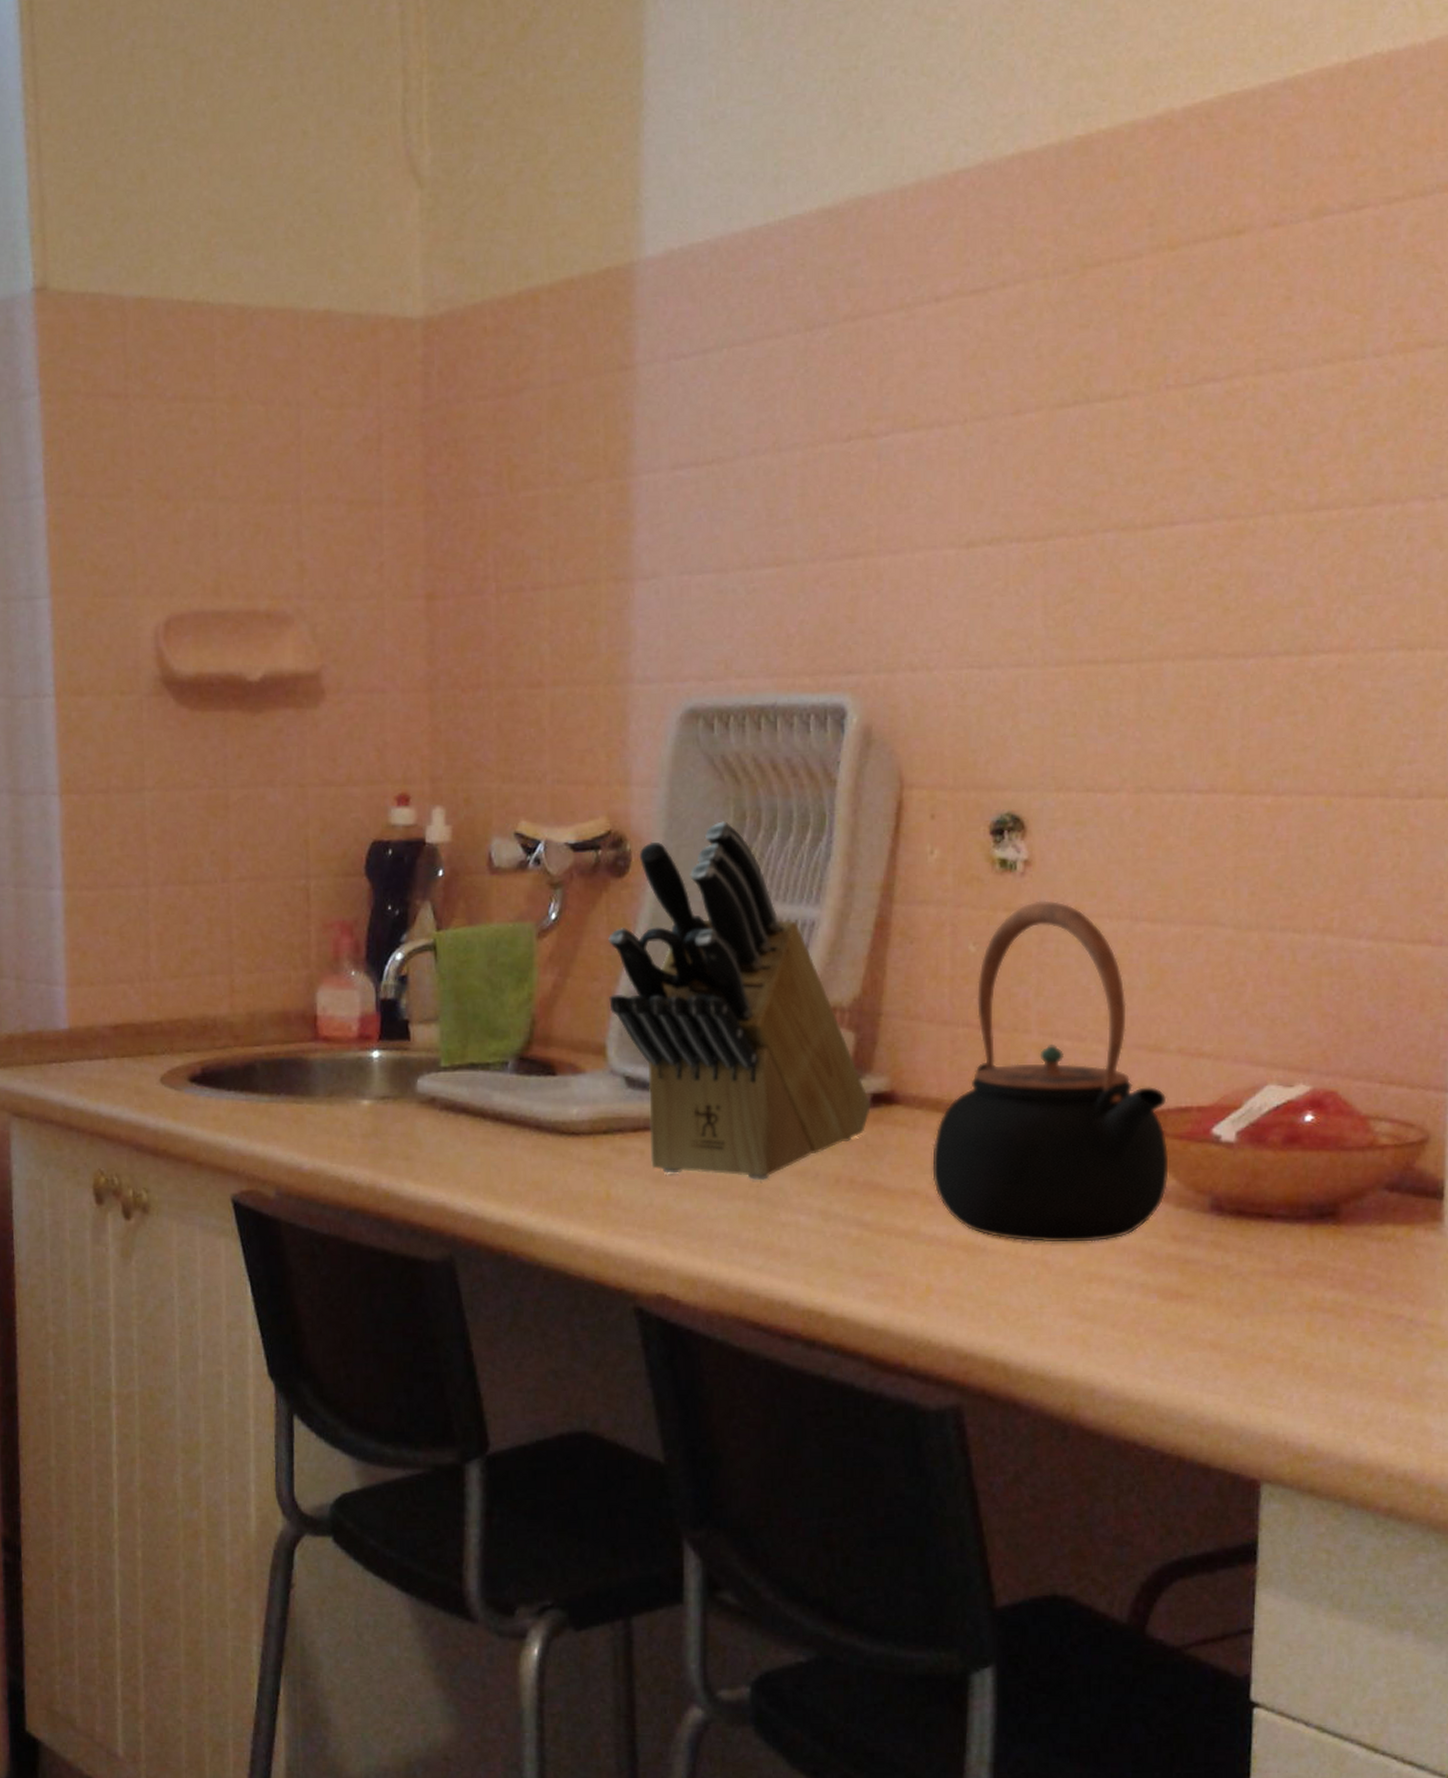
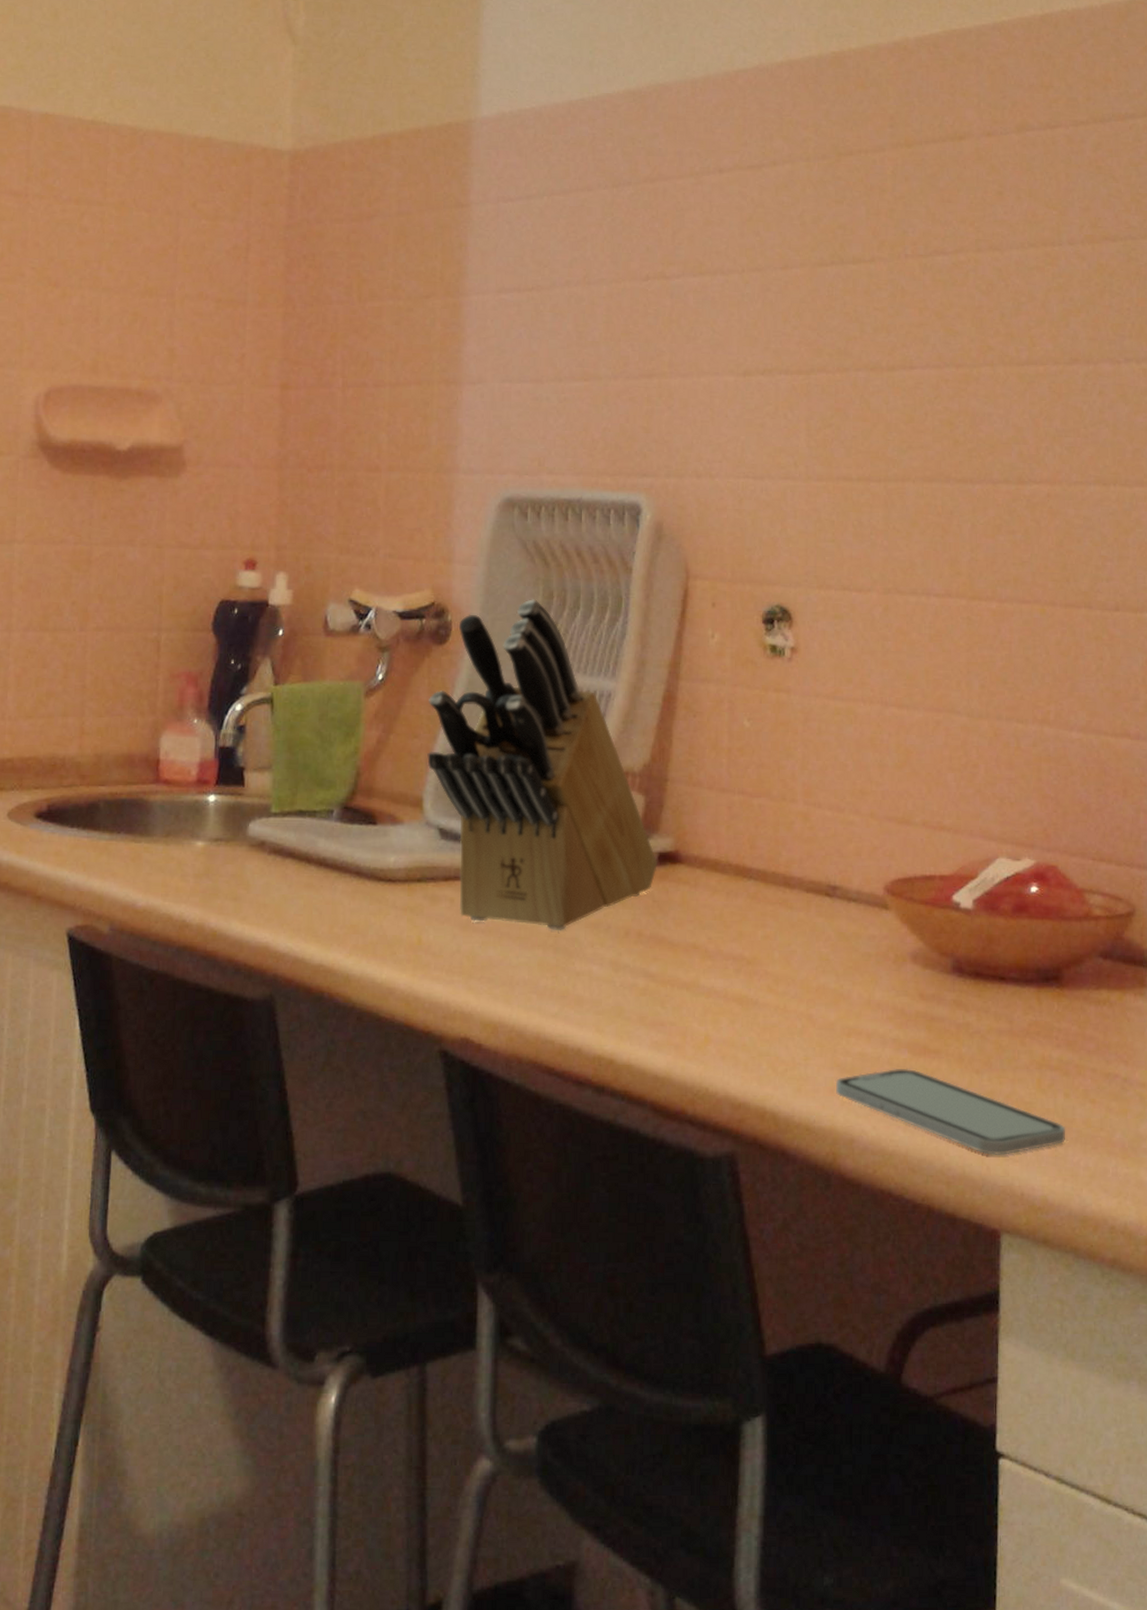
teapot: present [932,900,1169,1243] -> none [711,683,916,998]
smartphone: none [1074,1314,1339,1403] -> present [835,1068,1066,1155]

